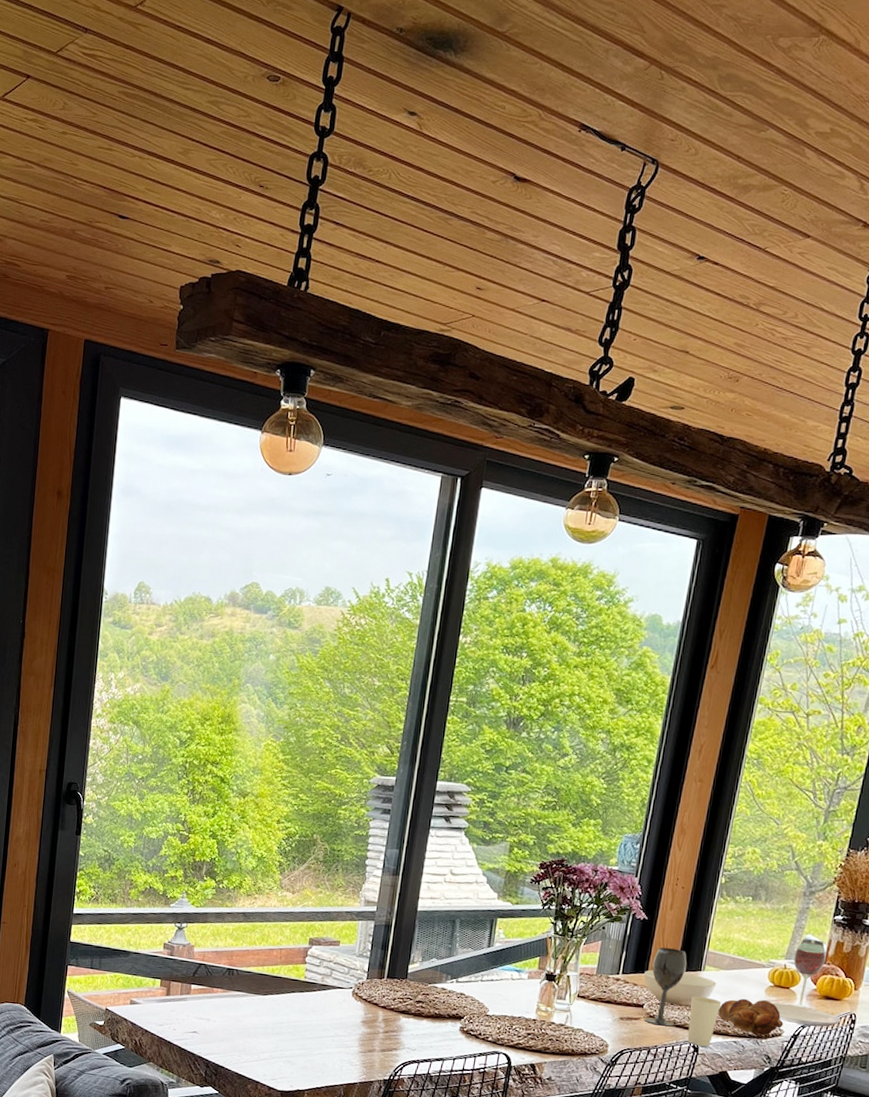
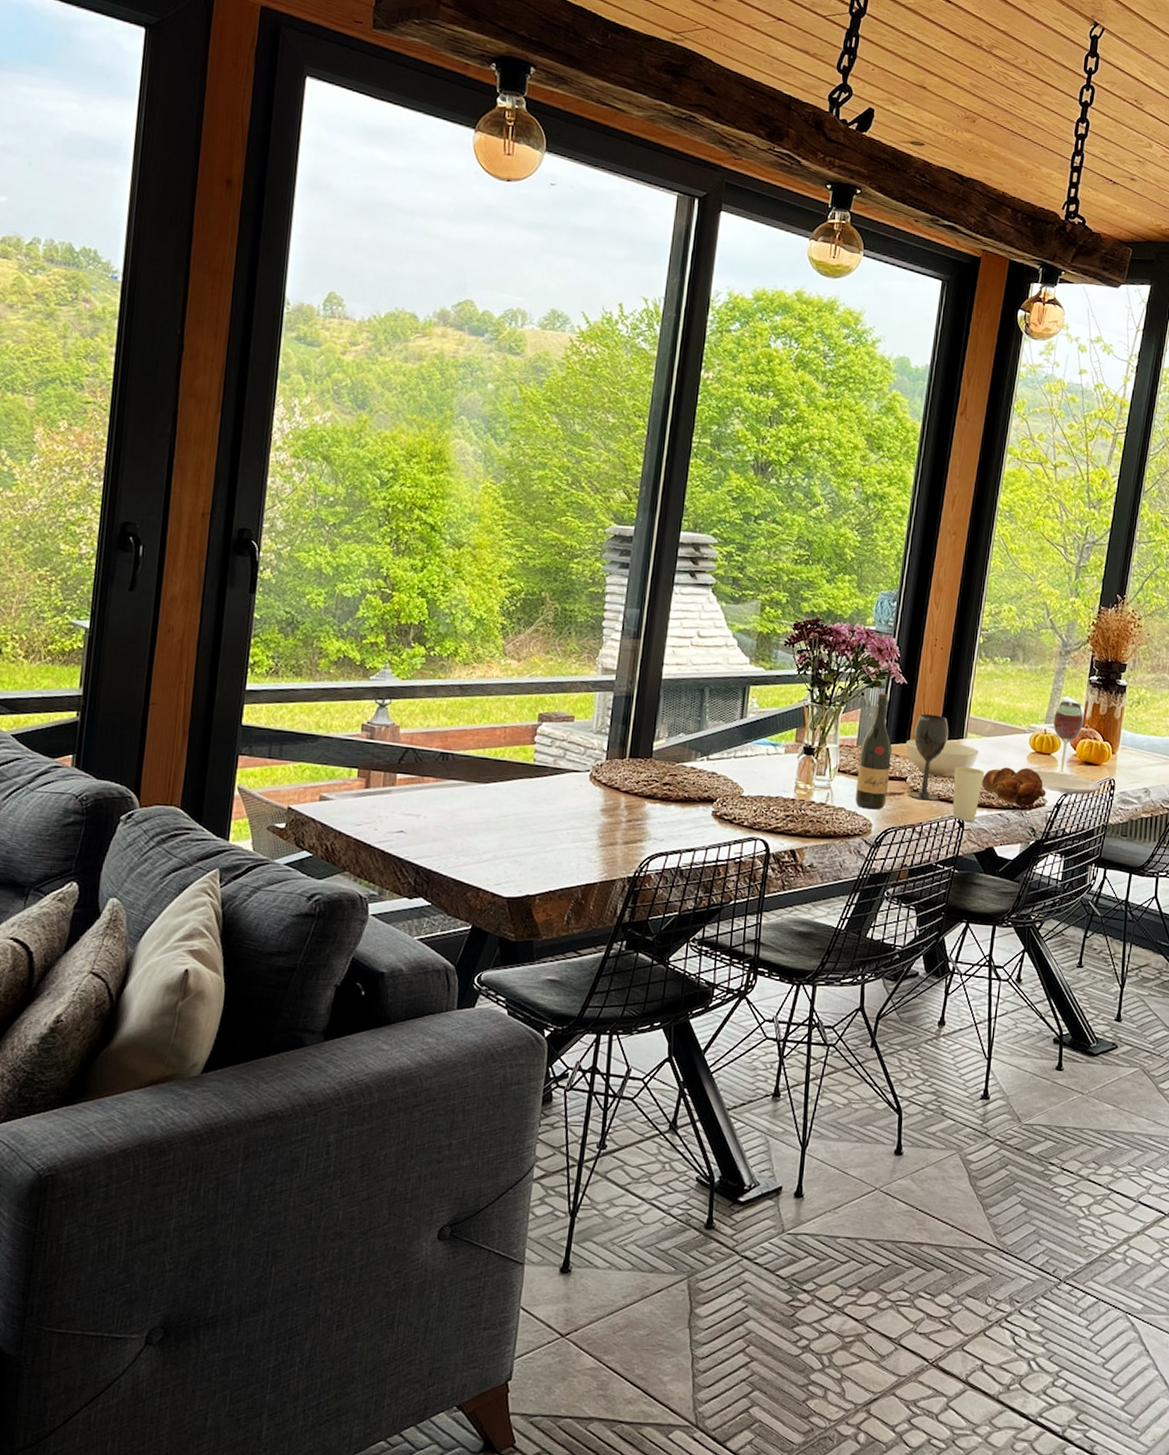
wine bottle: none [593,927,630,1032] -> present [855,692,892,810]

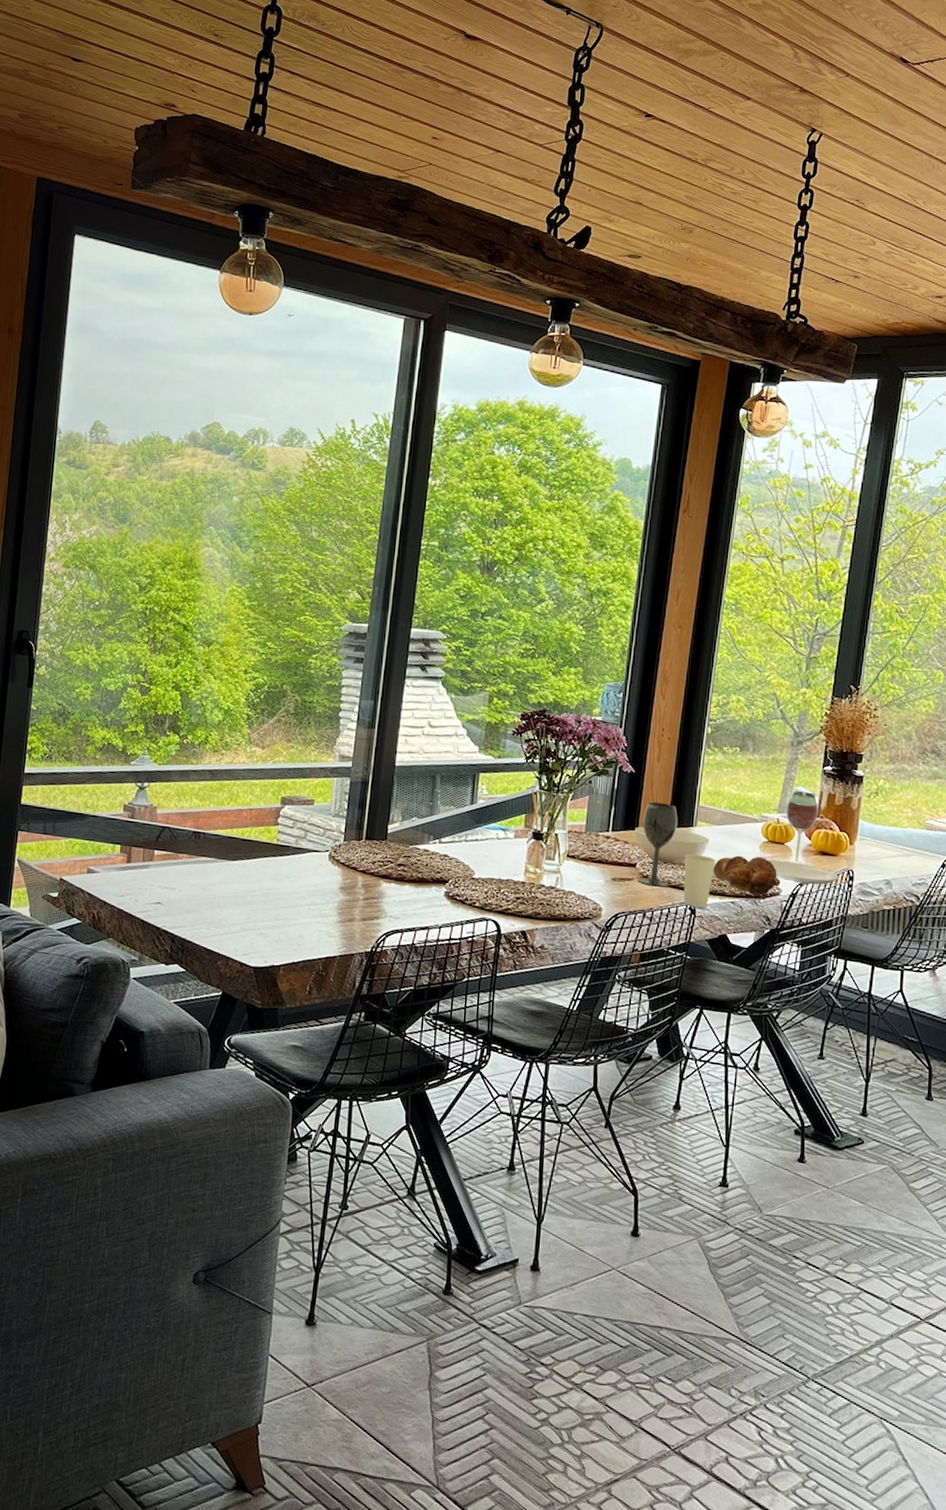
wine bottle: present [855,692,892,810] -> none [584,781,621,895]

